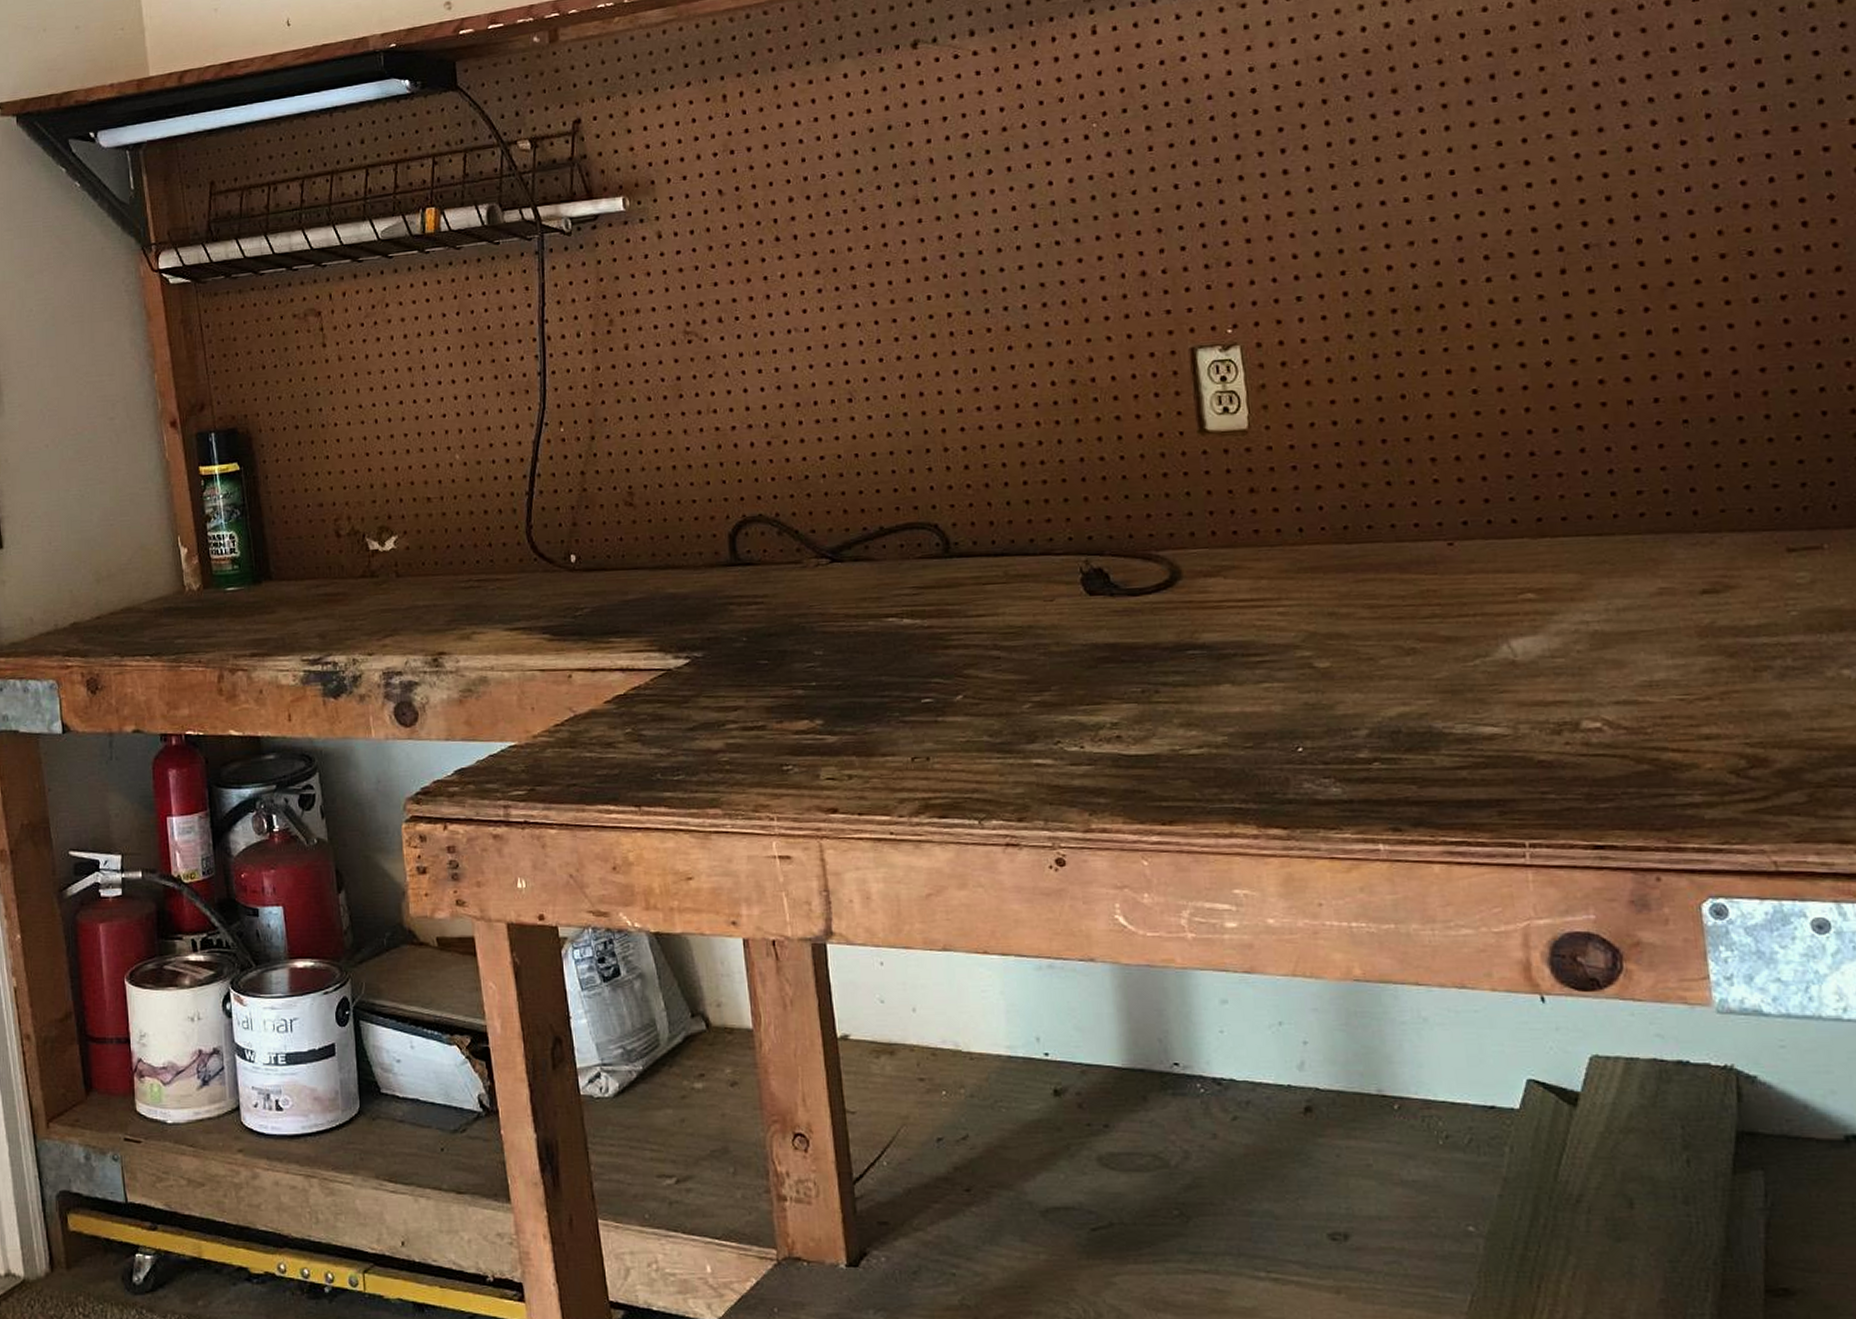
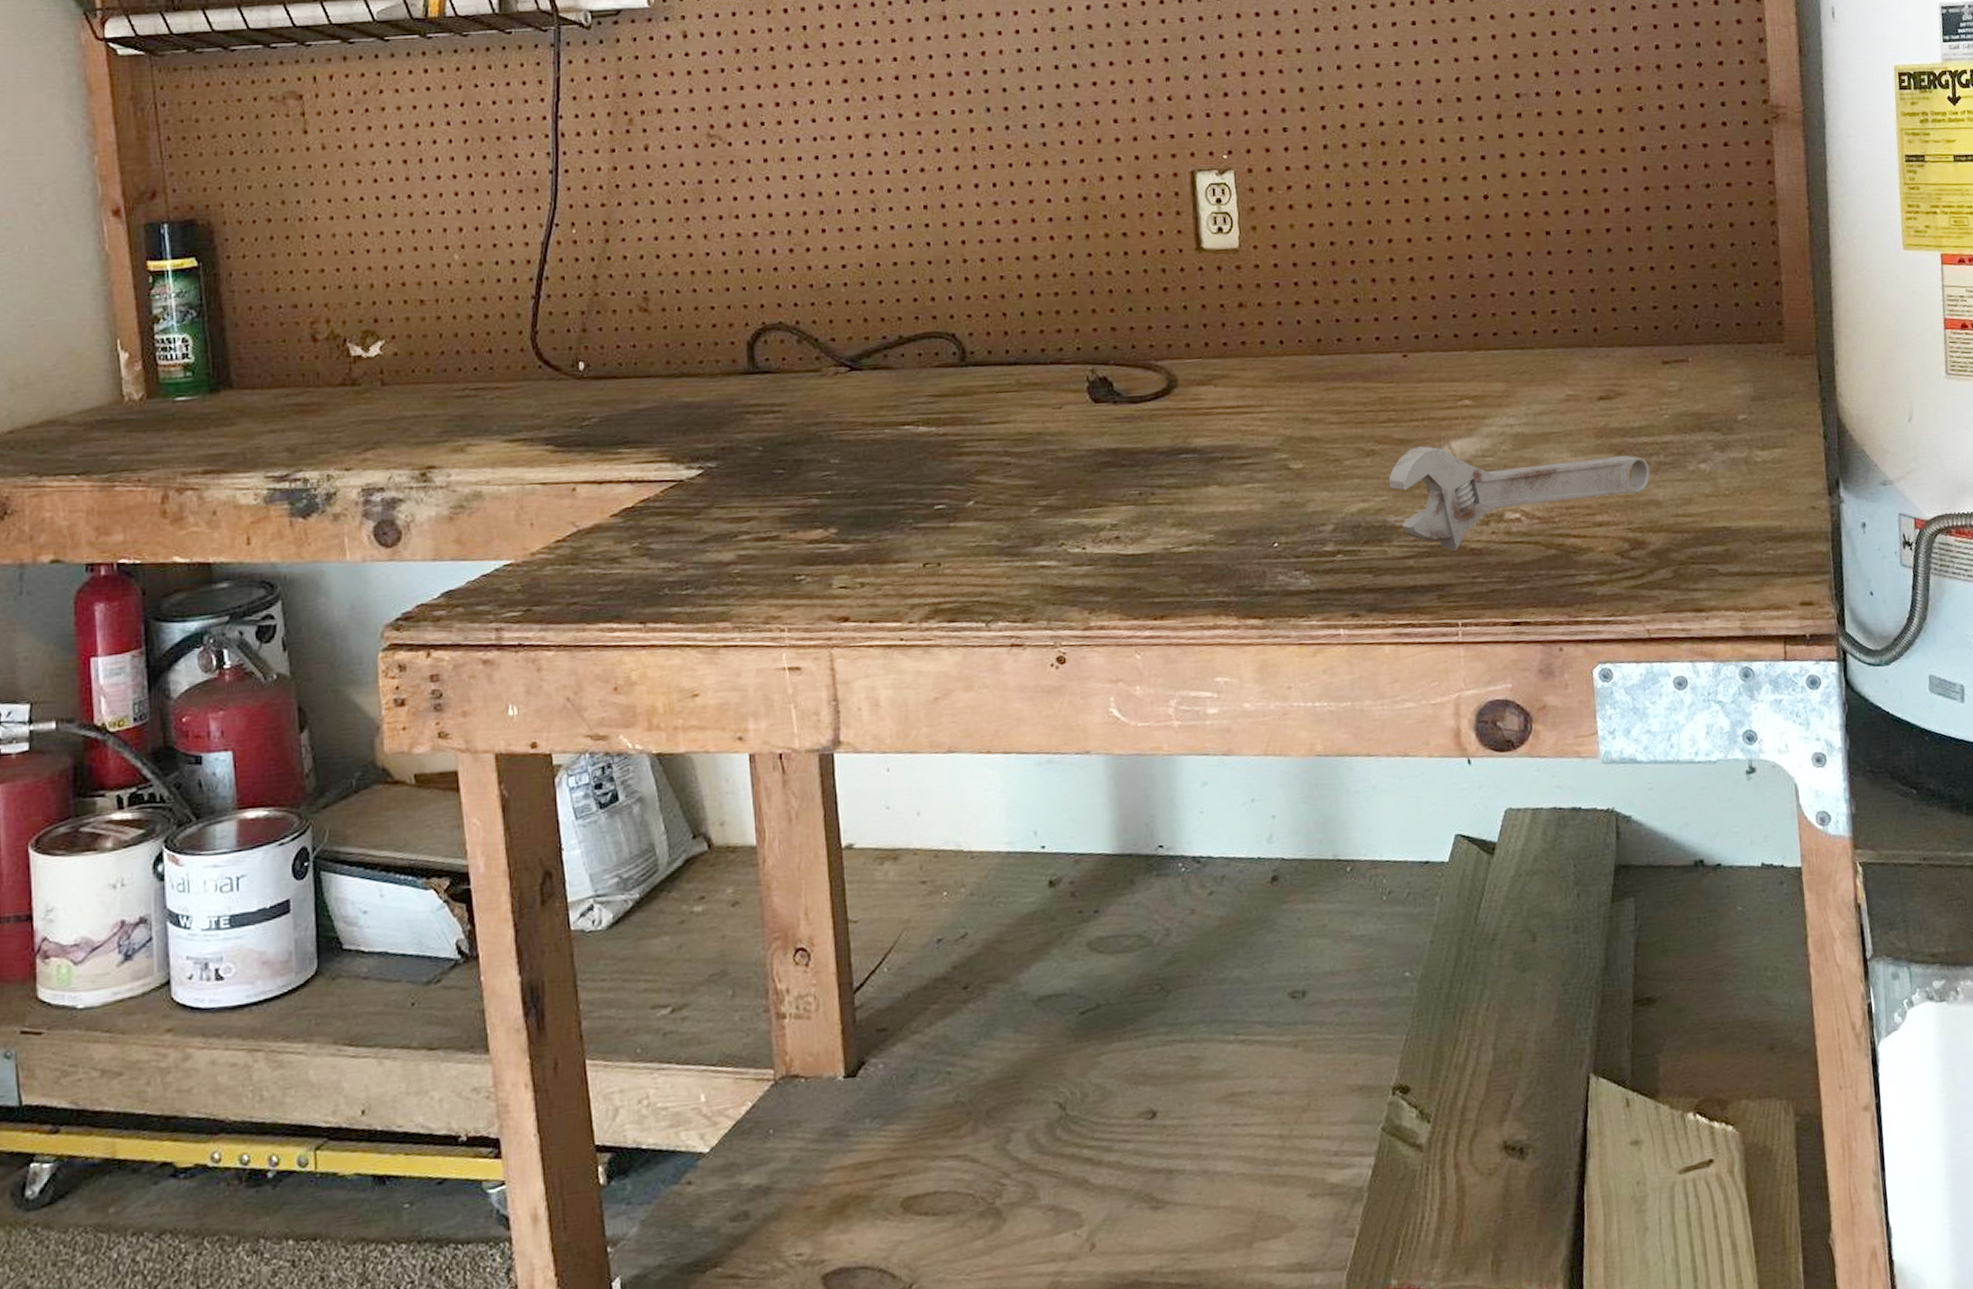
wrench: none [1434,645,1774,762] -> present [1388,446,1651,550]

